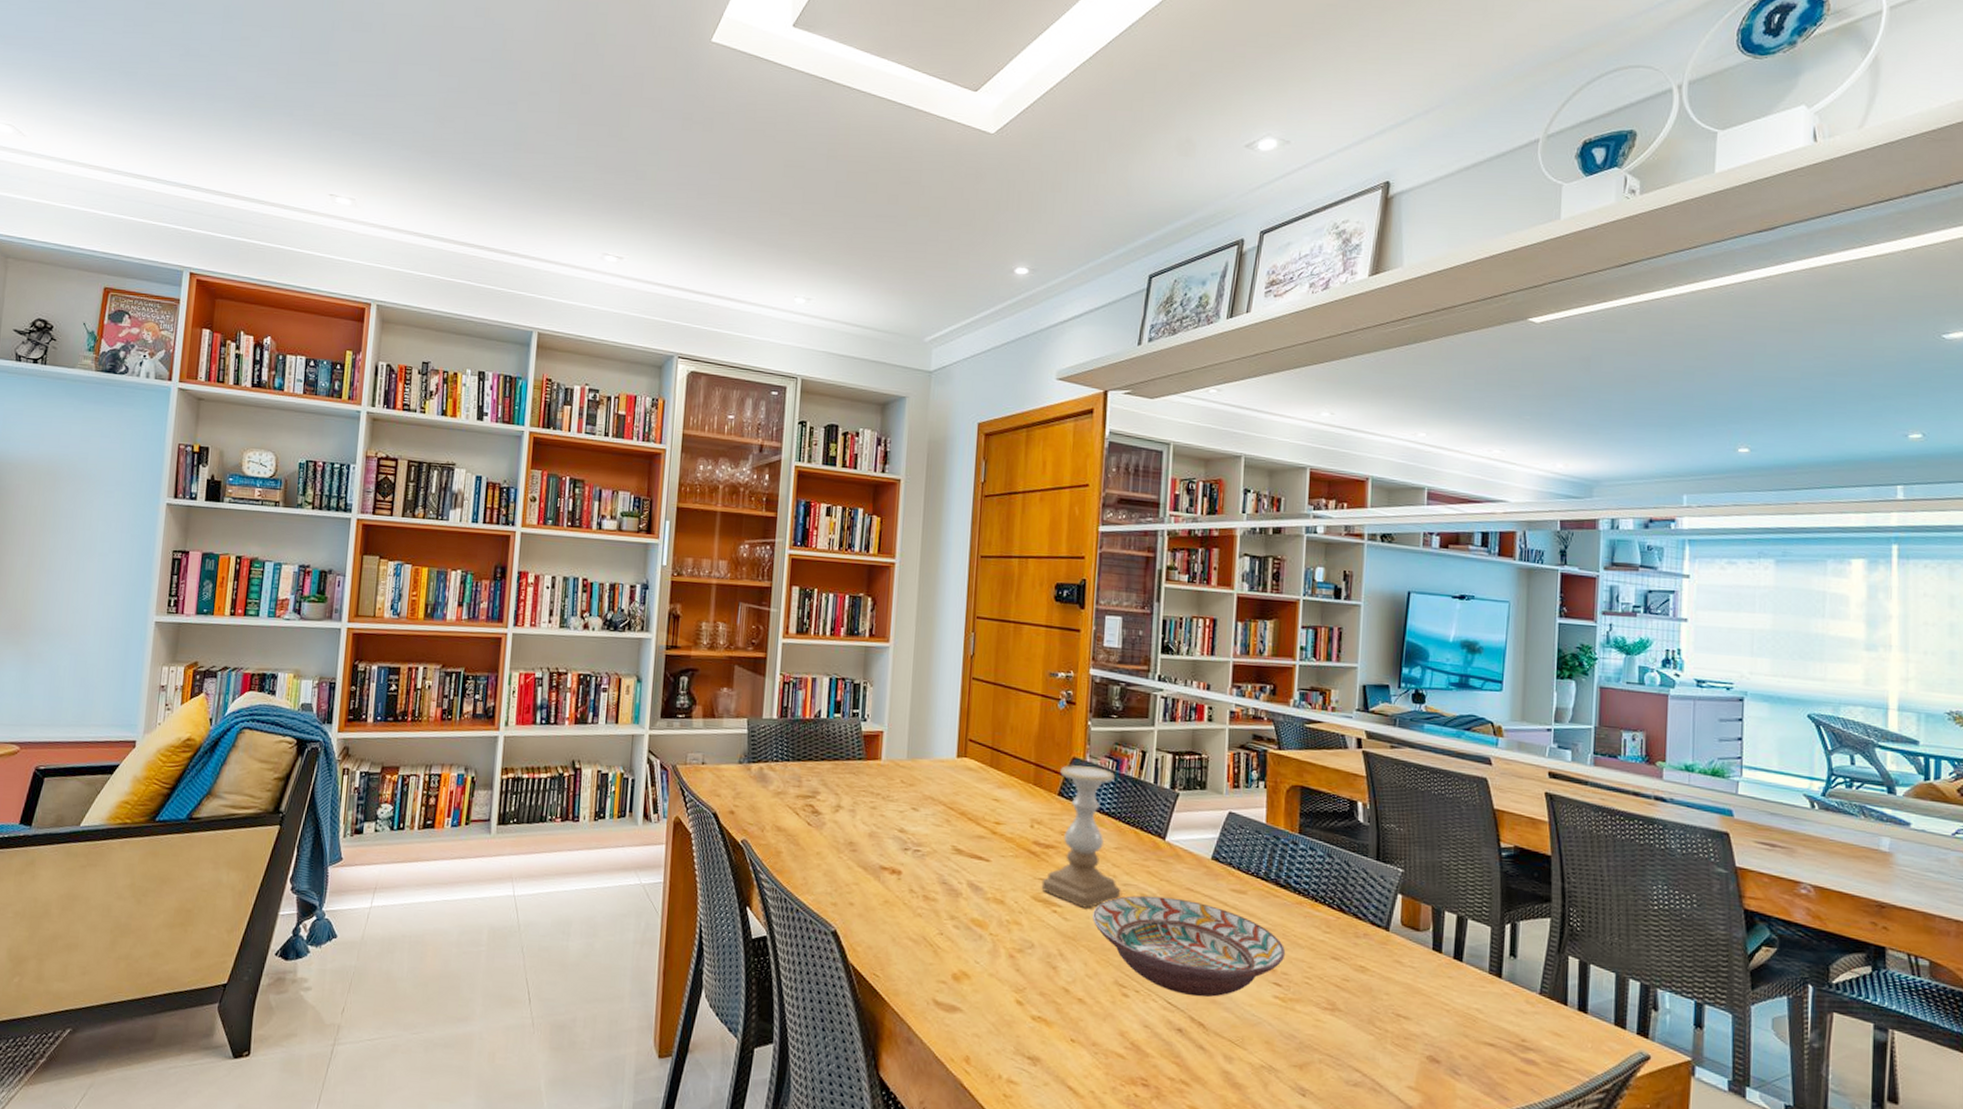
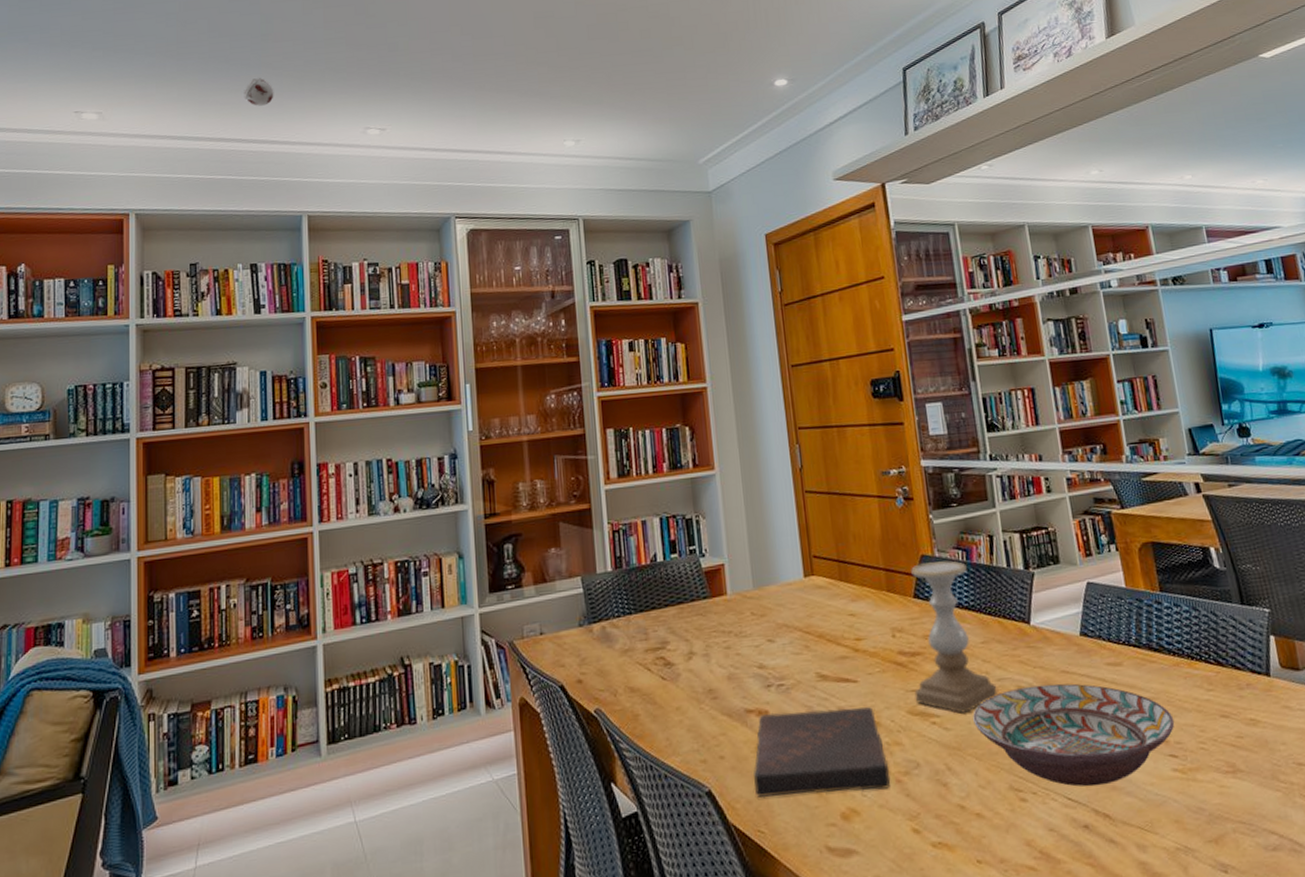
smoke detector: none [491,186,521,216] -> present [243,77,274,106]
book: none [876,873,1005,961] -> present [754,707,891,798]

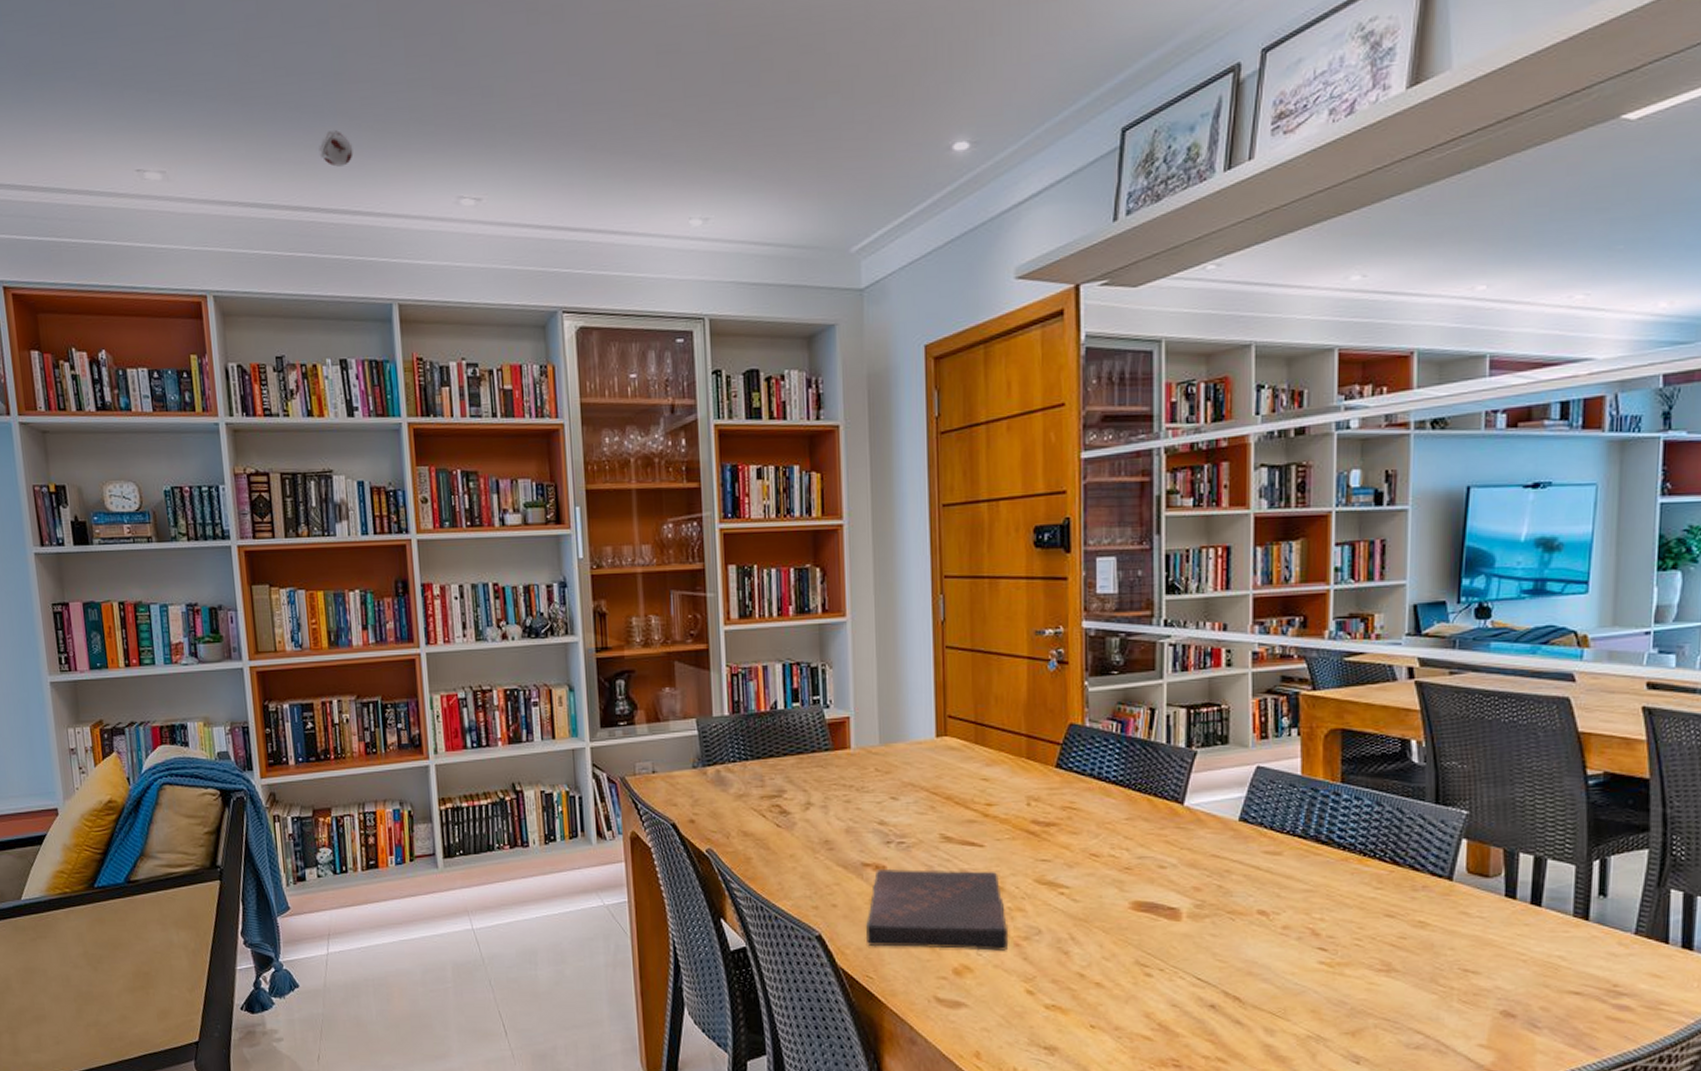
candle holder: present [911,561,998,714] -> none [1044,732,1136,887]
decorative bowl: present [973,683,1175,787] -> none [1105,867,1331,970]

